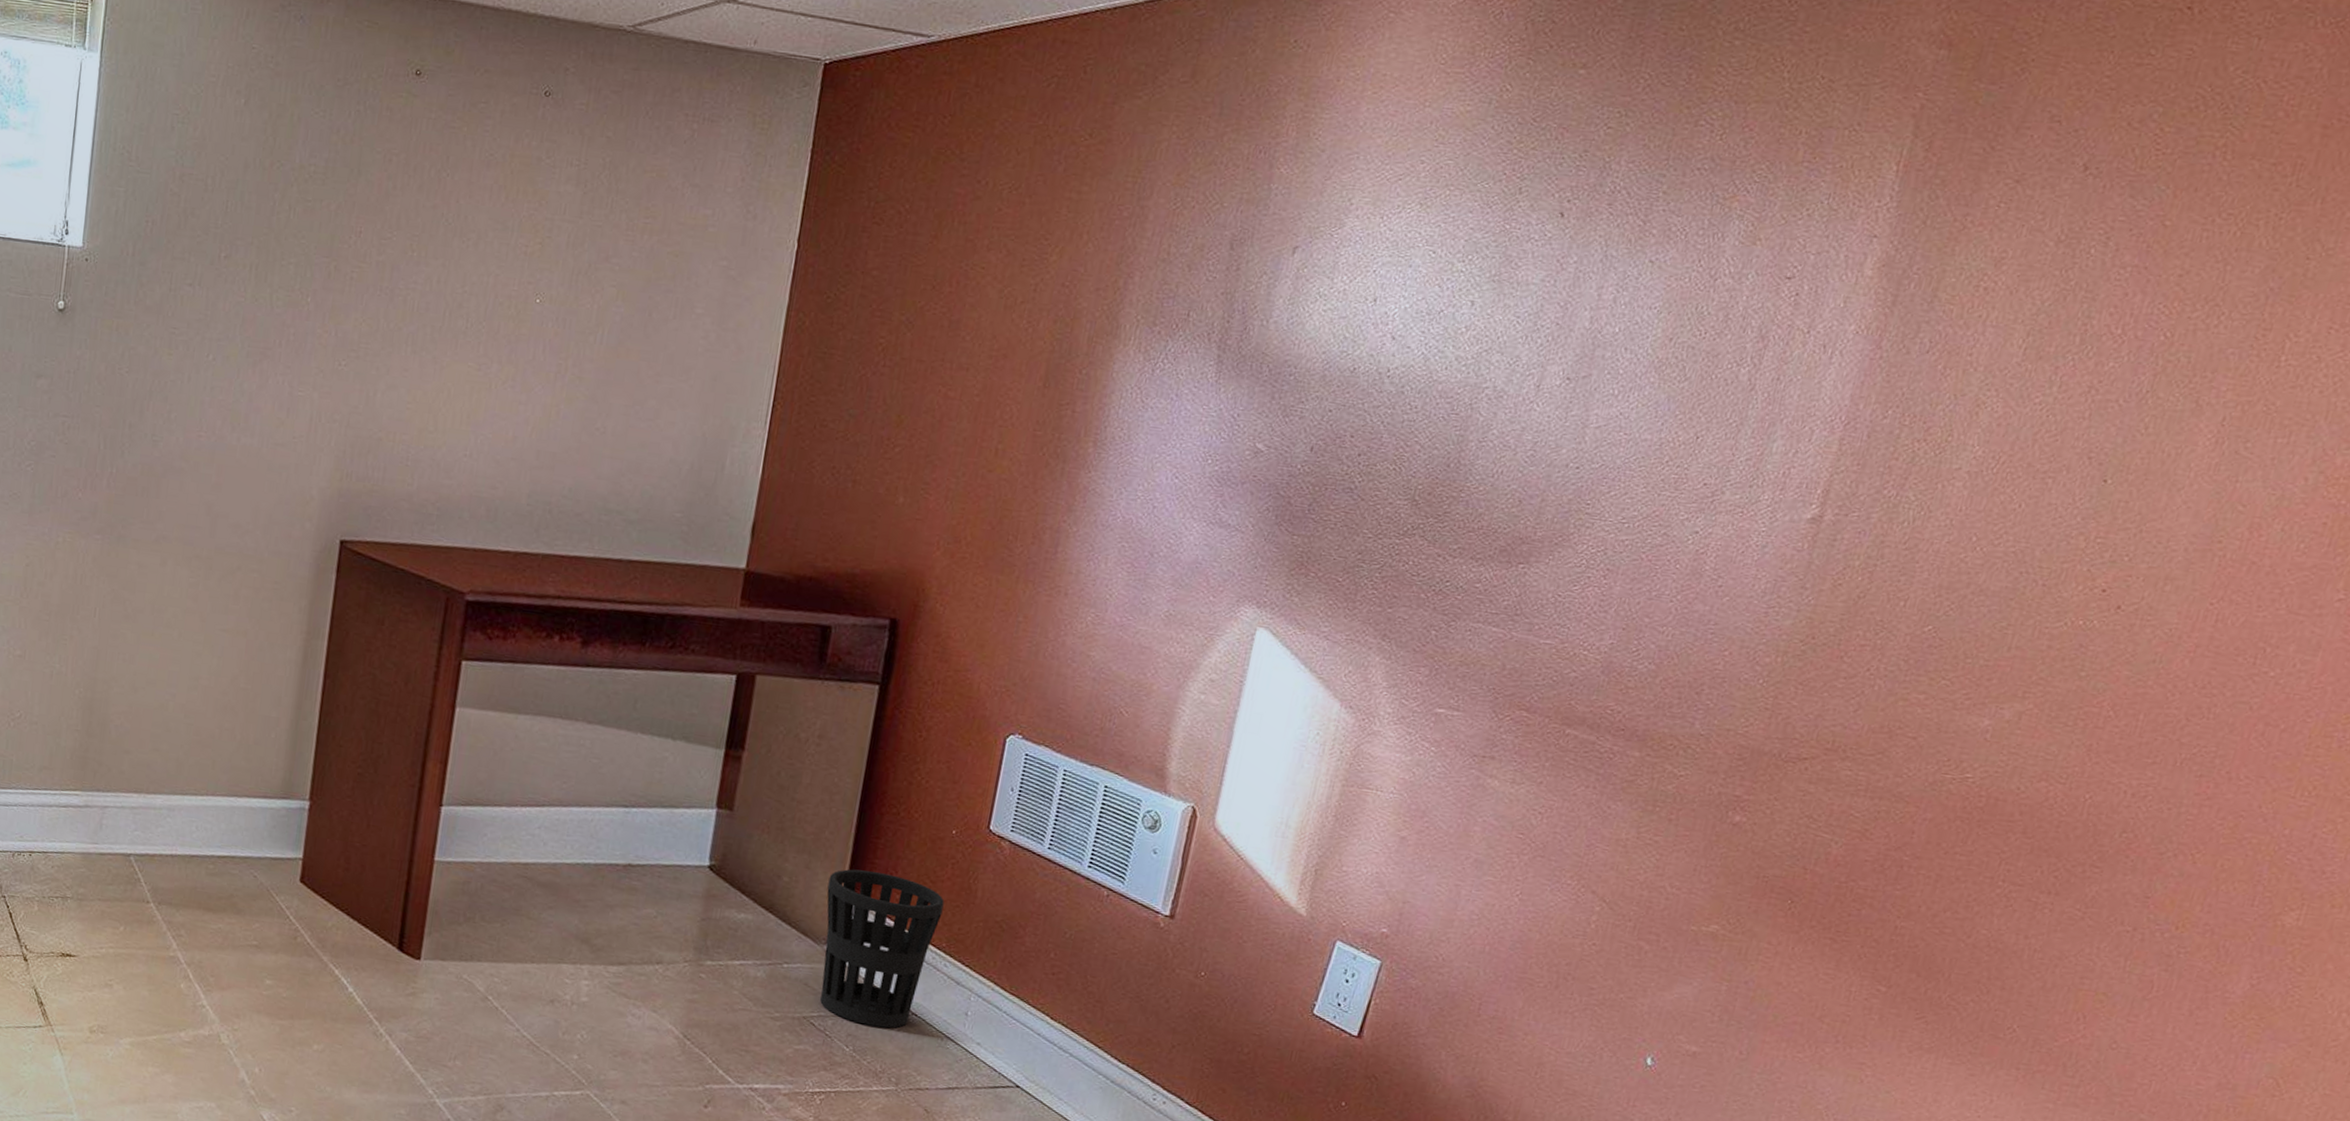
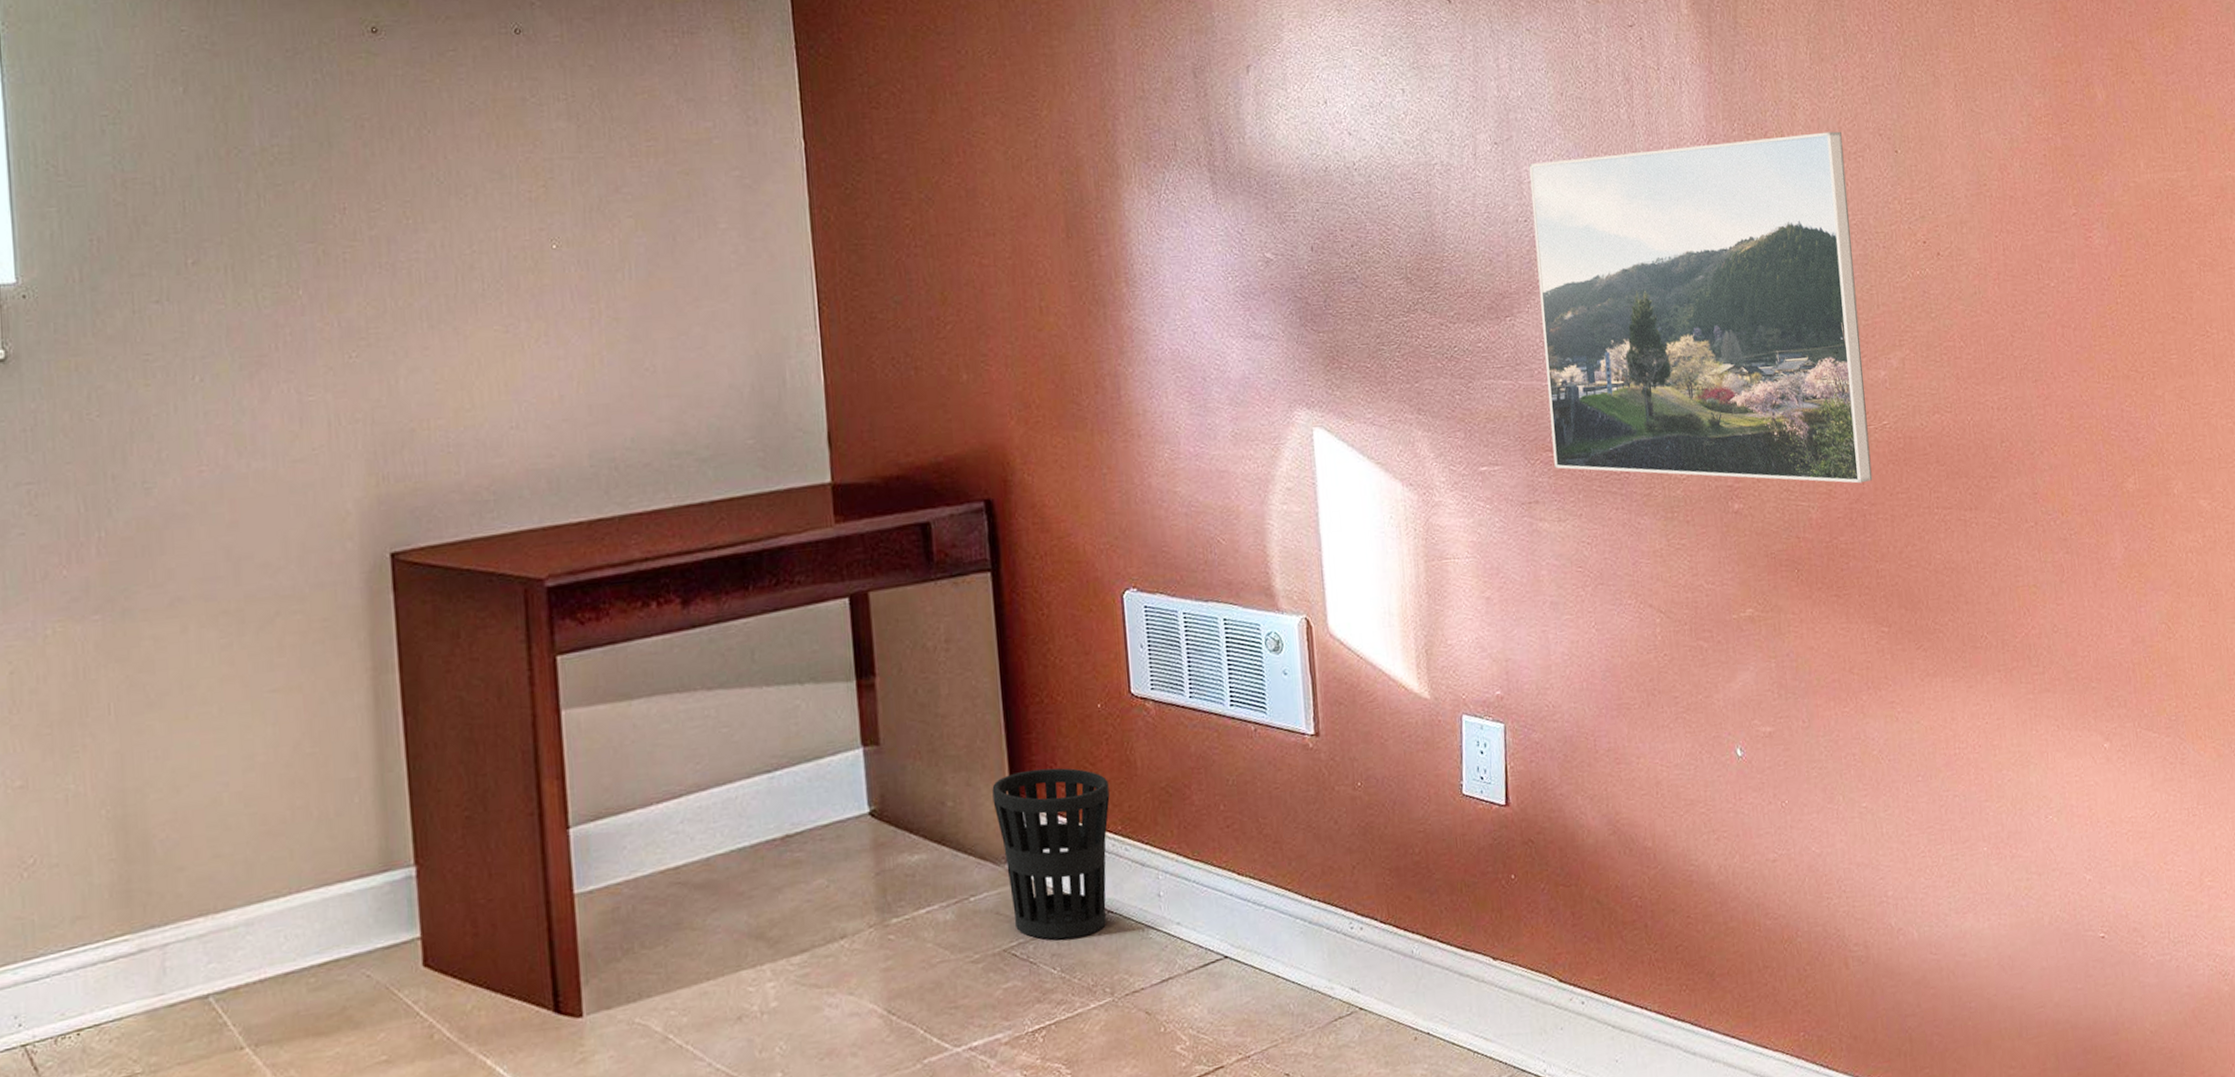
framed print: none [1525,408,2035,833] -> present [1529,131,1873,484]

